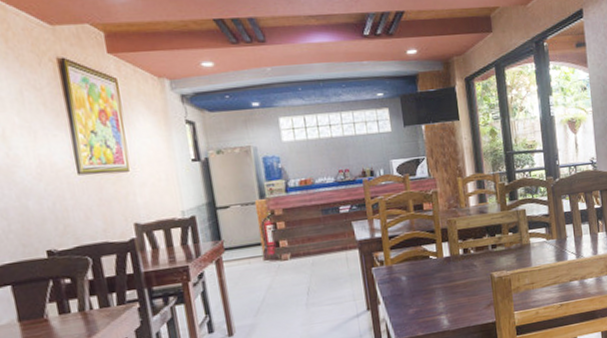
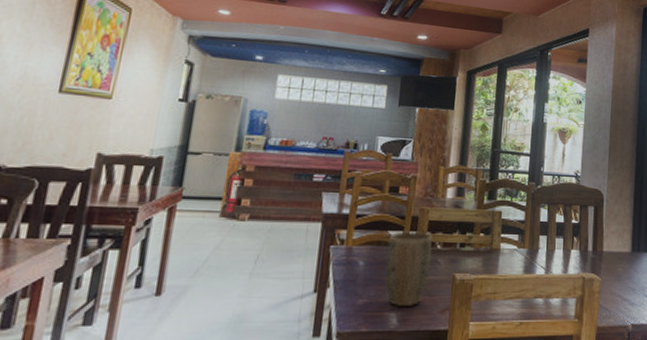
plant pot: none [423,241,469,310] -> present [385,231,434,306]

